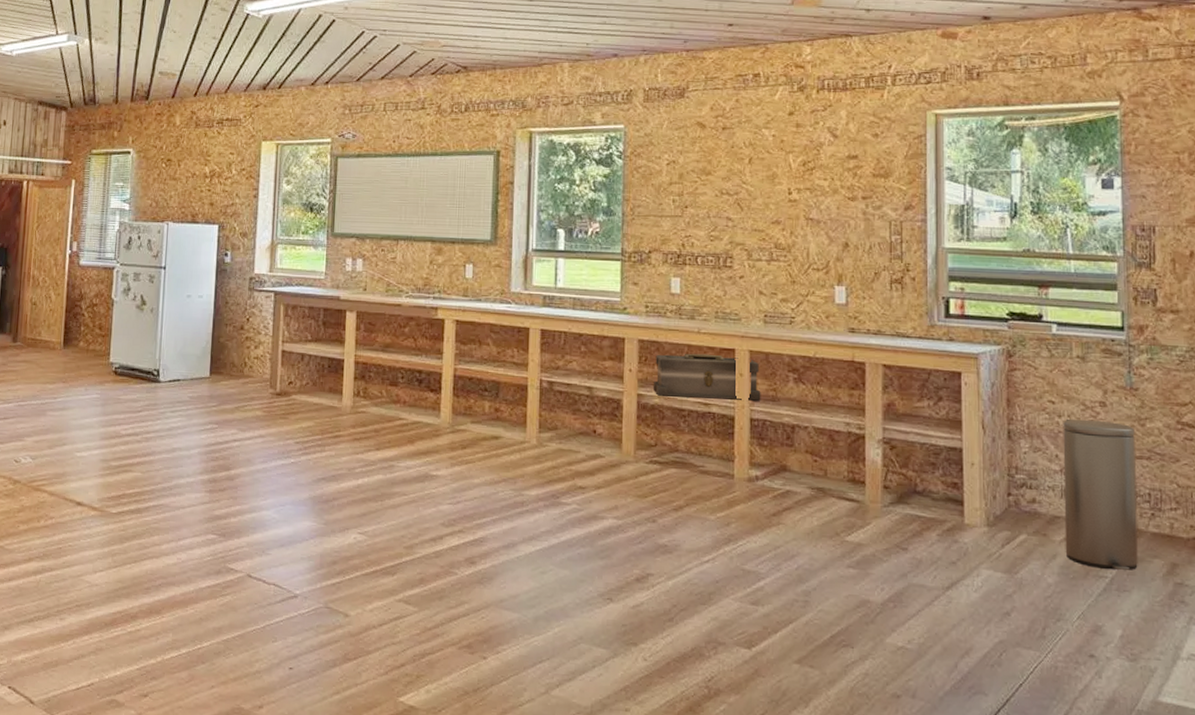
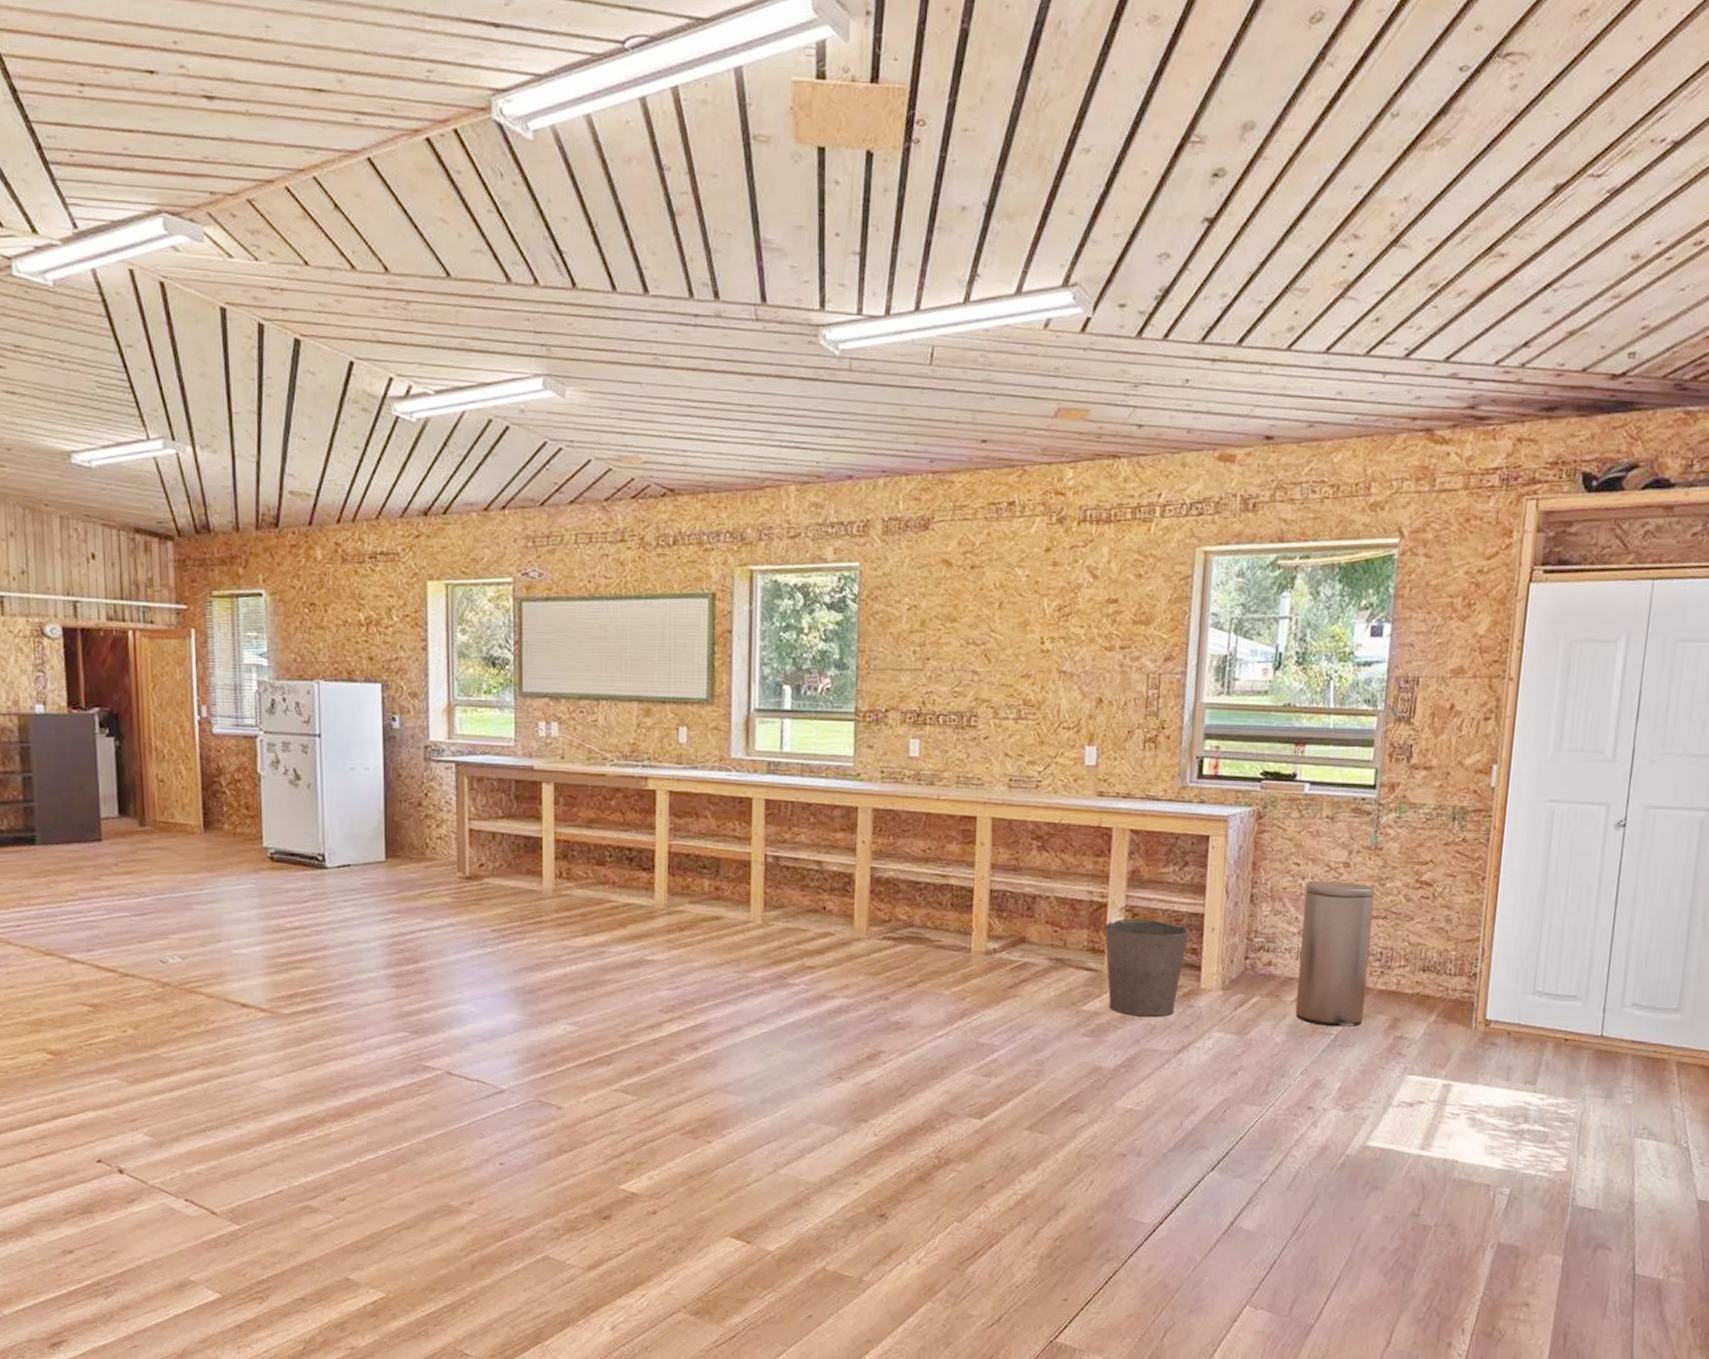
tool box: present [654,353,761,401] -> none [888,822,1003,871]
bucket: none [863,450,948,552] -> present [1104,918,1188,1017]

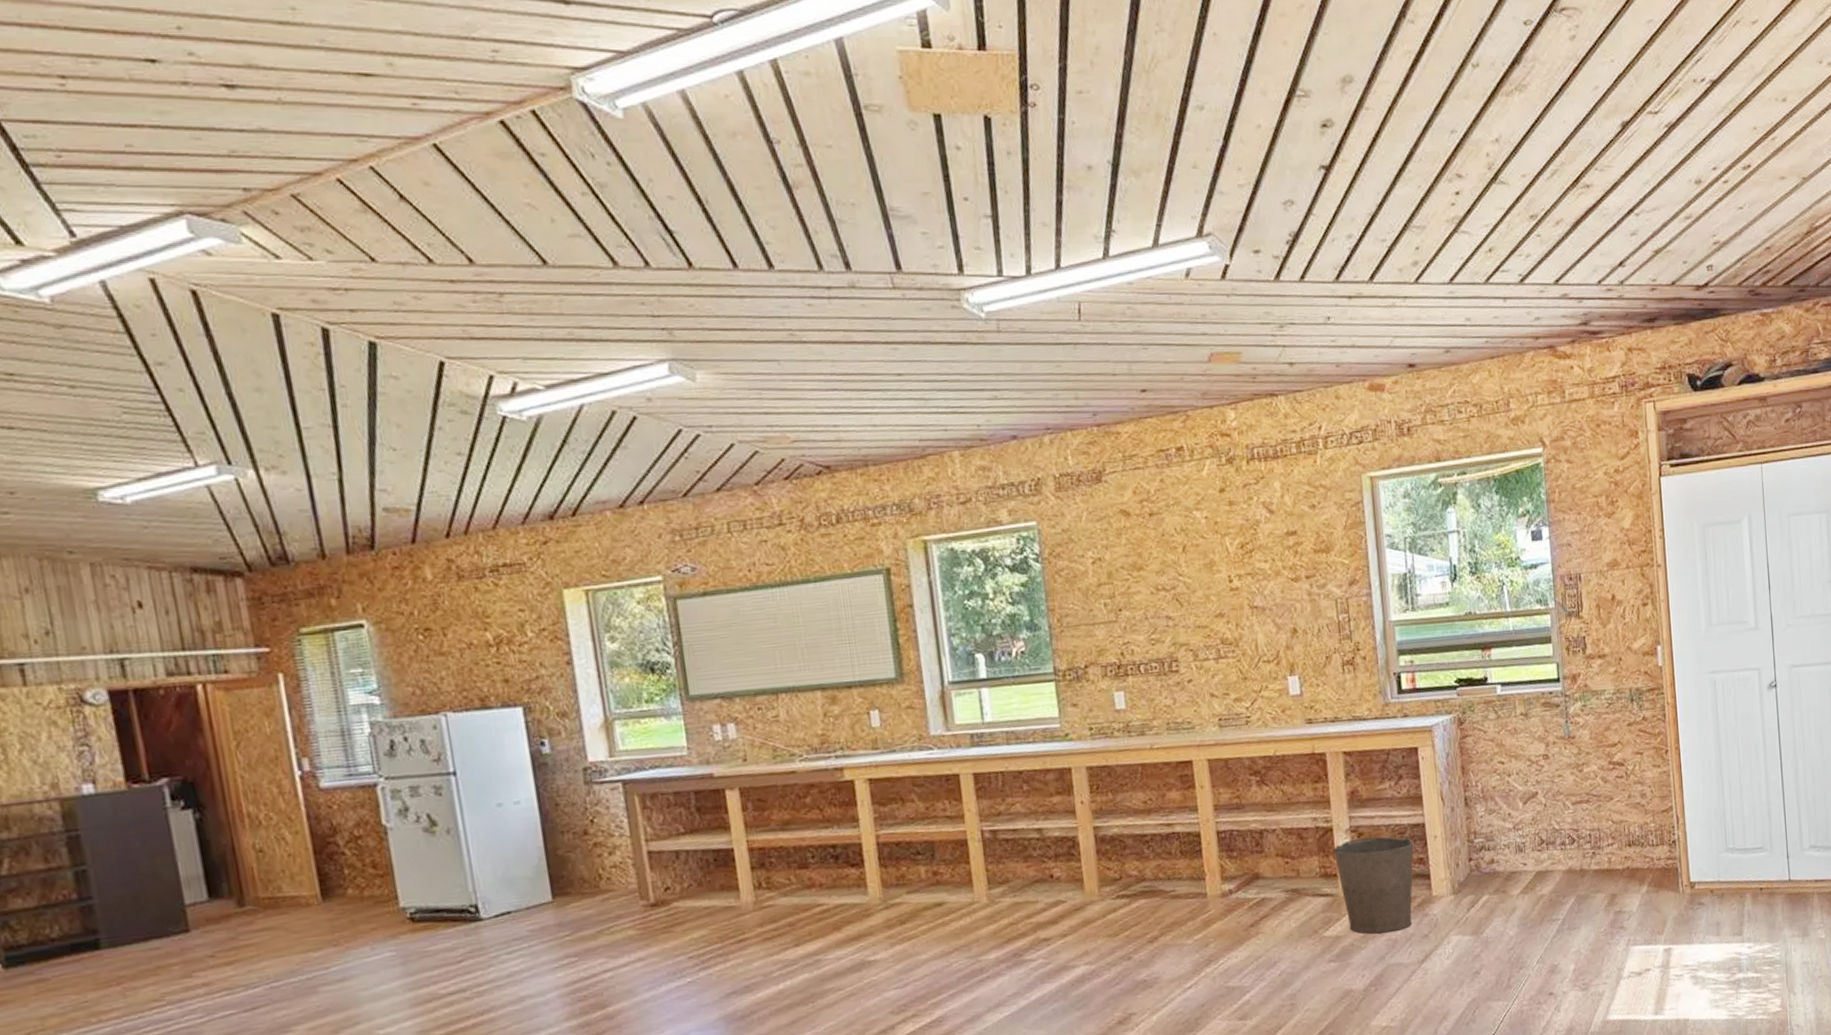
pedal bin: present [1295,880,1375,1026] -> none [1512,772,1584,913]

